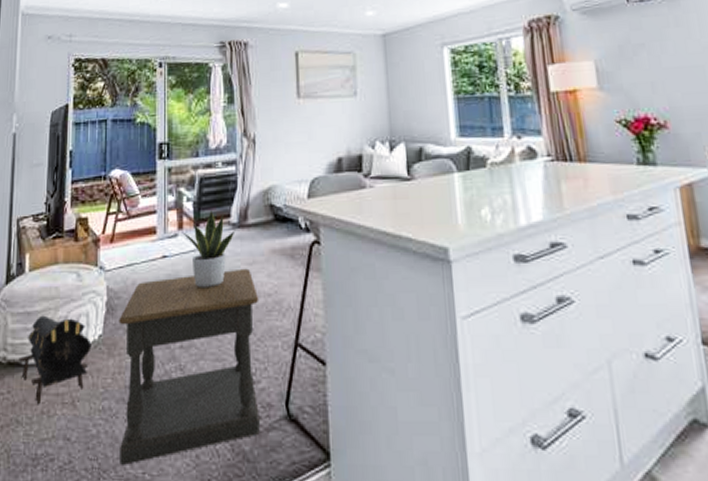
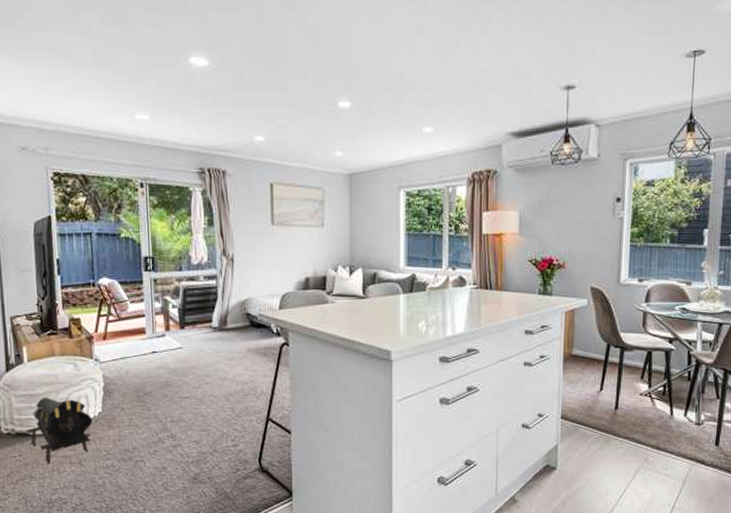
side table: present [119,268,260,465] -> none [116,363,238,504]
potted plant: present [182,209,236,289] -> none [169,315,217,378]

